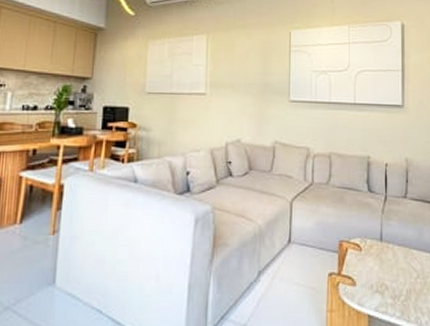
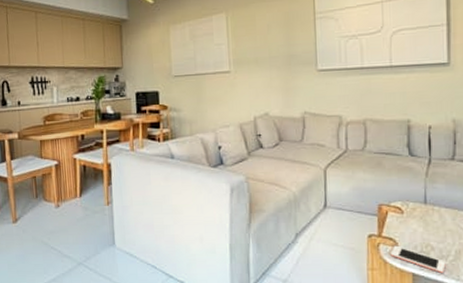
cell phone: none [349,284,398,314] -> present [390,245,446,273]

